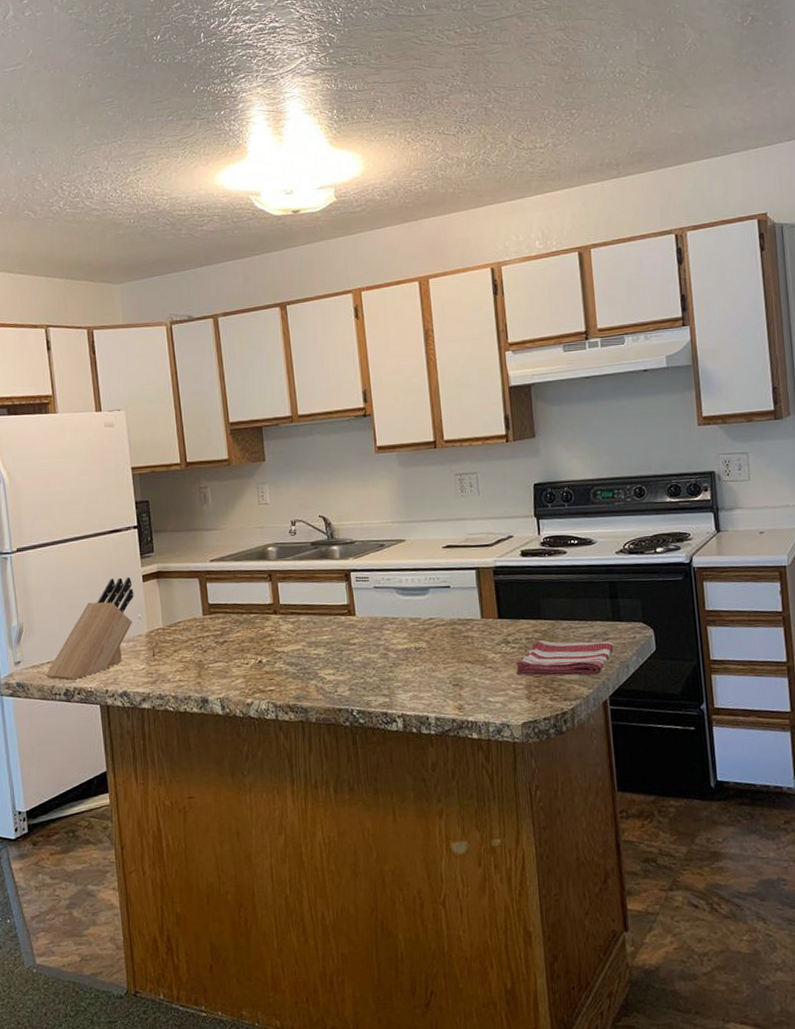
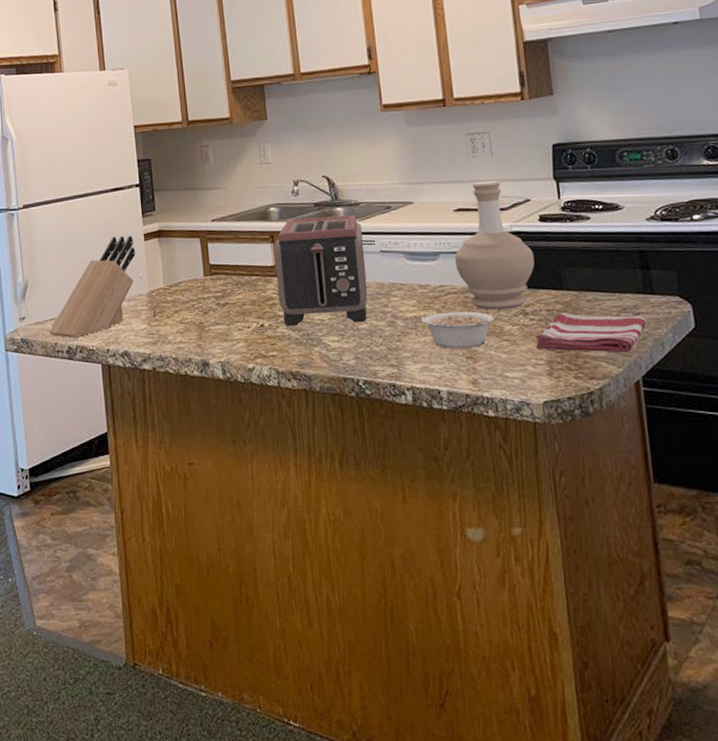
toaster: none [272,553,362,662] -> present [274,215,368,327]
legume: none [412,642,479,677] -> present [421,311,494,349]
bottle: none [444,518,516,640] -> present [455,180,535,310]

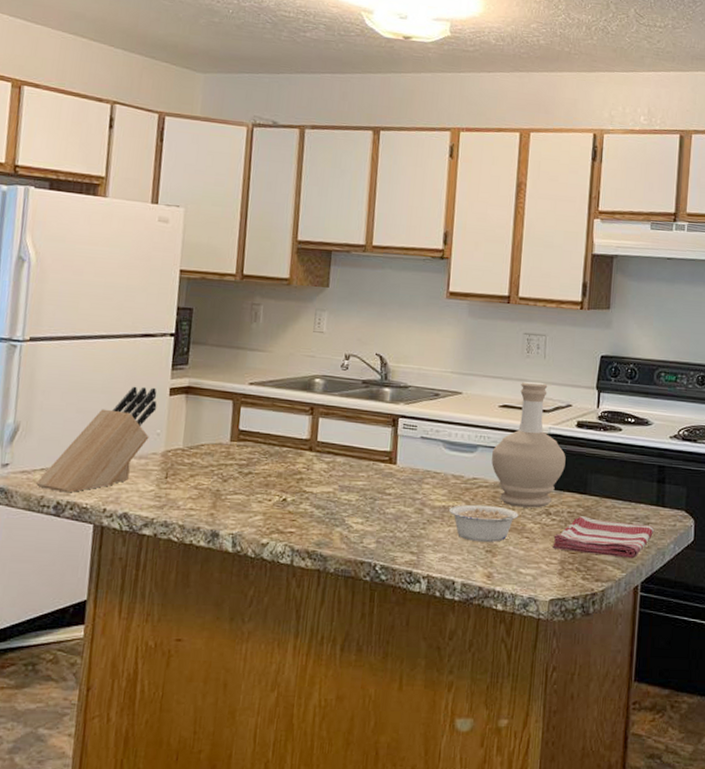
toaster: present [274,215,368,327] -> none [306,393,406,507]

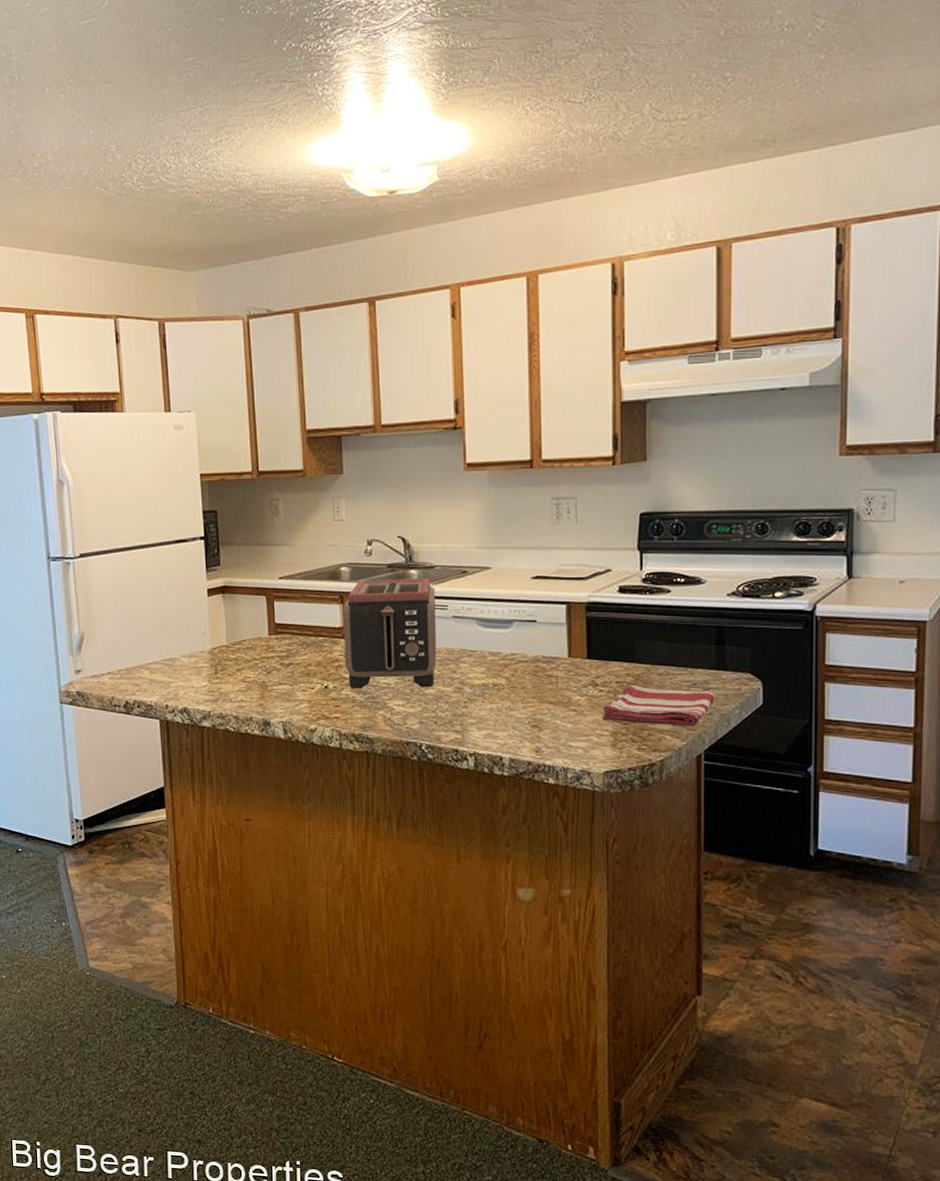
knife block: present [35,386,157,493] -> none [105,590,198,693]
toaster: none [306,393,406,507] -> present [342,578,437,689]
legume: present [449,504,519,542] -> none [490,680,563,717]
bottle: present [491,381,566,508] -> none [529,548,609,680]

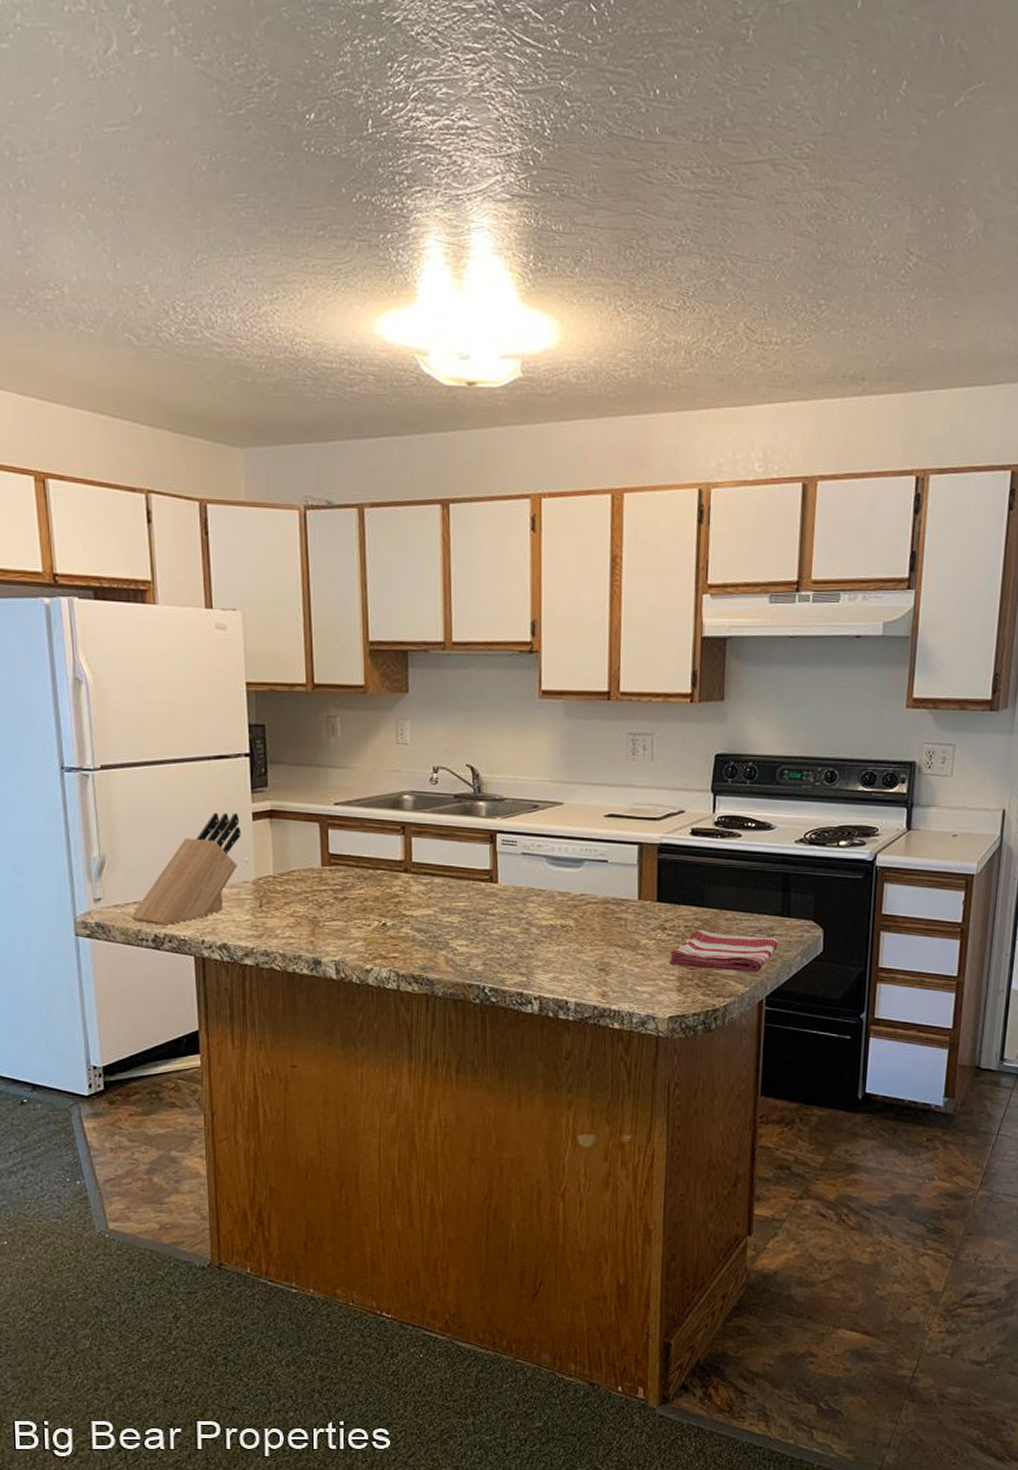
knife block: none [105,590,198,693] -> present [130,812,241,926]
toaster: present [342,578,437,689] -> none [404,810,505,928]

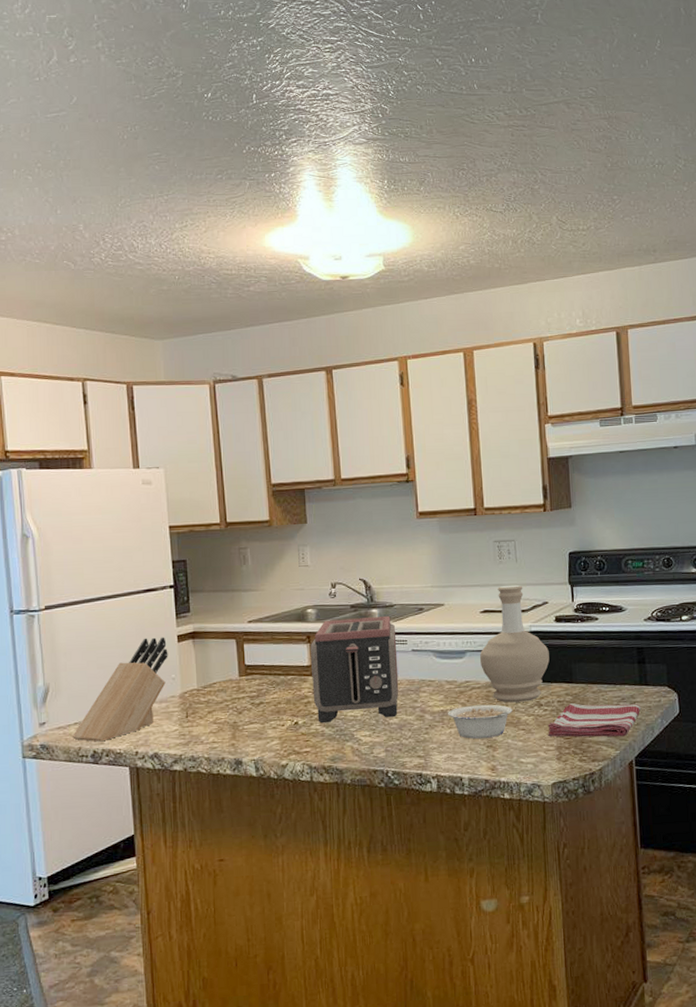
toaster: none [404,810,505,928] -> present [310,616,399,724]
legume: none [557,922,632,960] -> present [448,704,513,739]
bottle: none [600,787,680,924] -> present [480,584,550,703]

